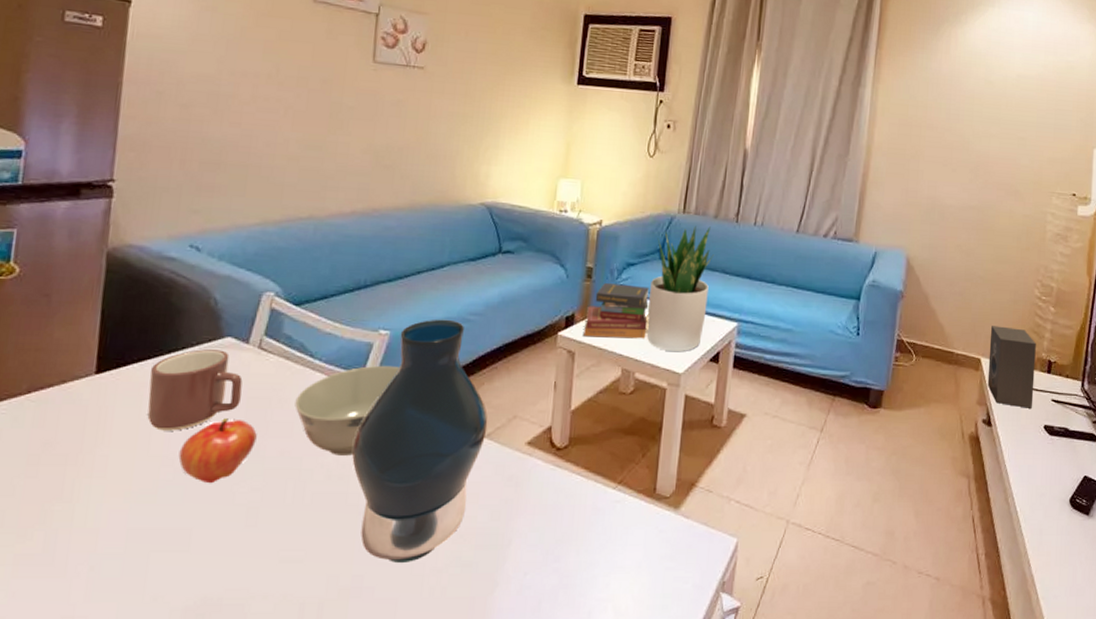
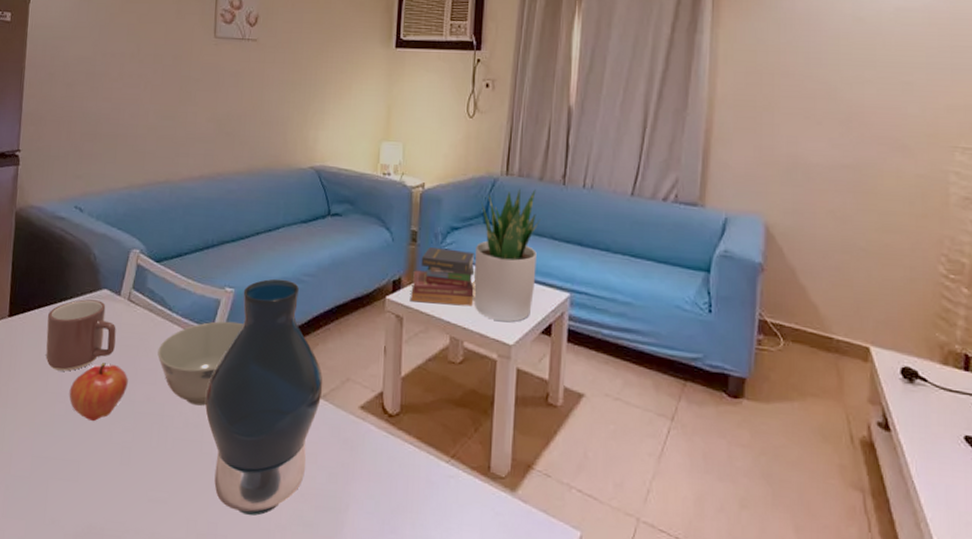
speaker: present [987,326,1036,408] -> none [880,308,947,413]

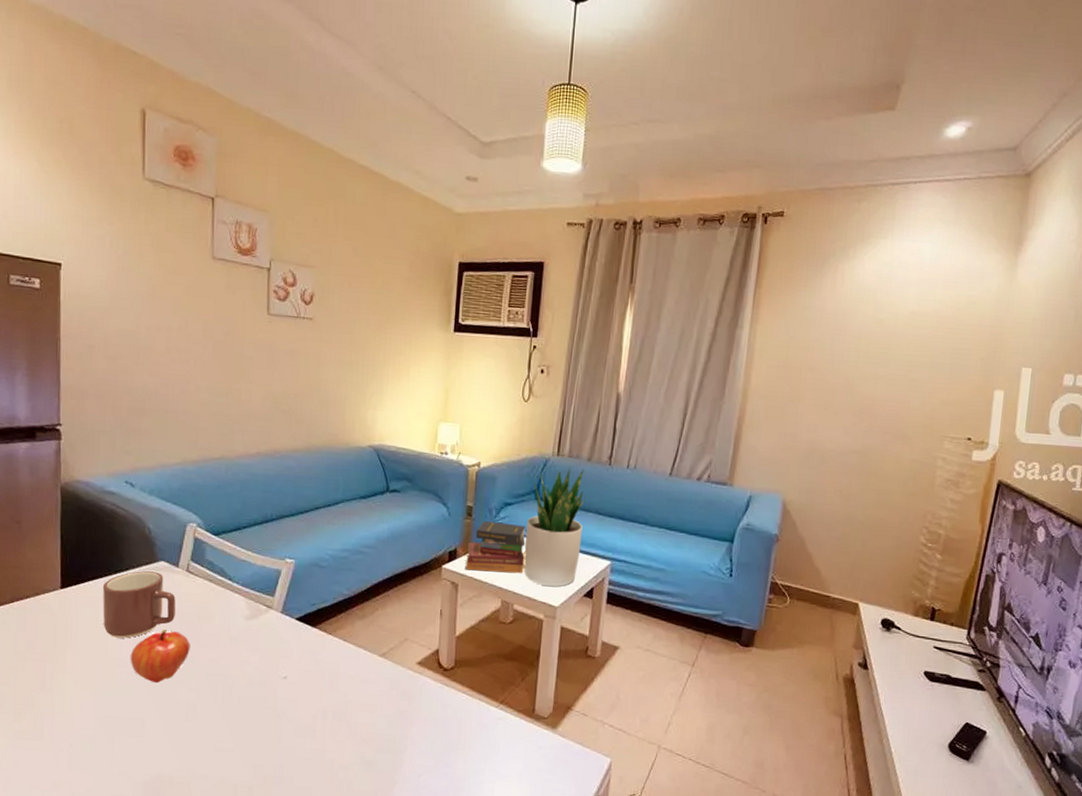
bowl: present [157,321,243,406] -> none [219,589,305,666]
vase: present [205,278,323,516] -> none [269,550,383,759]

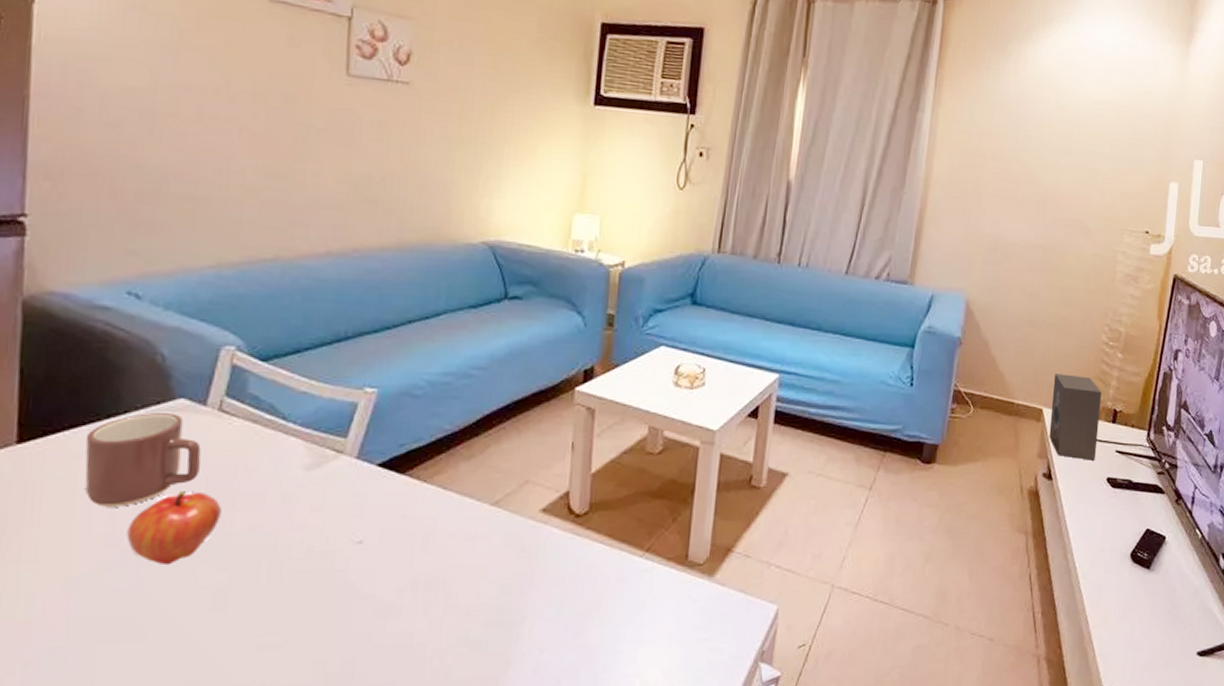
books: present [466,521,526,574] -> none [605,332,679,394]
planter: present [524,468,587,587] -> none [676,267,752,408]
speaker: none [865,571,920,654] -> present [1049,374,1102,460]

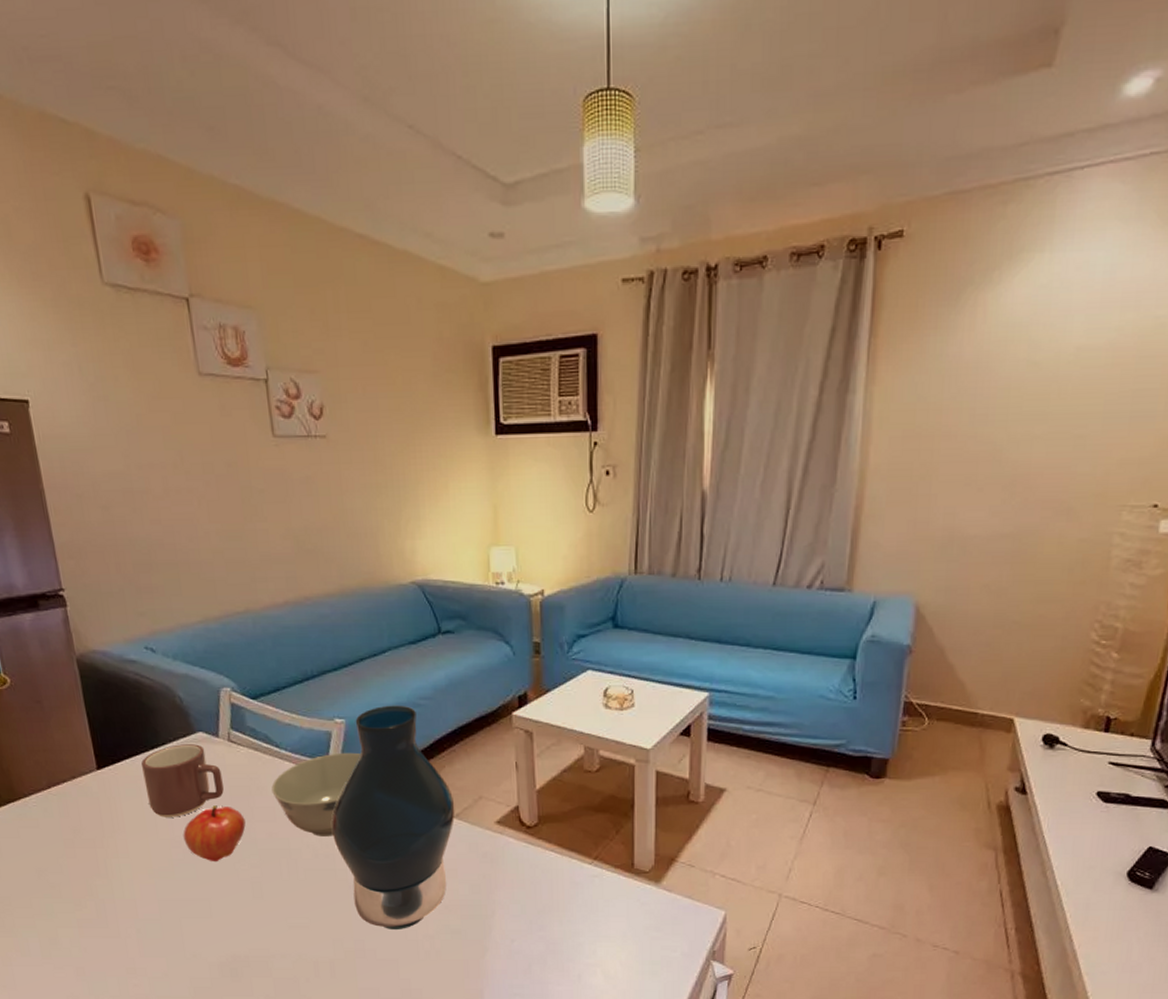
bowl: none [266,427,390,530] -> present [271,752,361,836]
vase: none [337,374,496,645] -> present [331,705,455,929]
speaker: present [1049,374,1102,460] -> none [1022,679,1091,773]

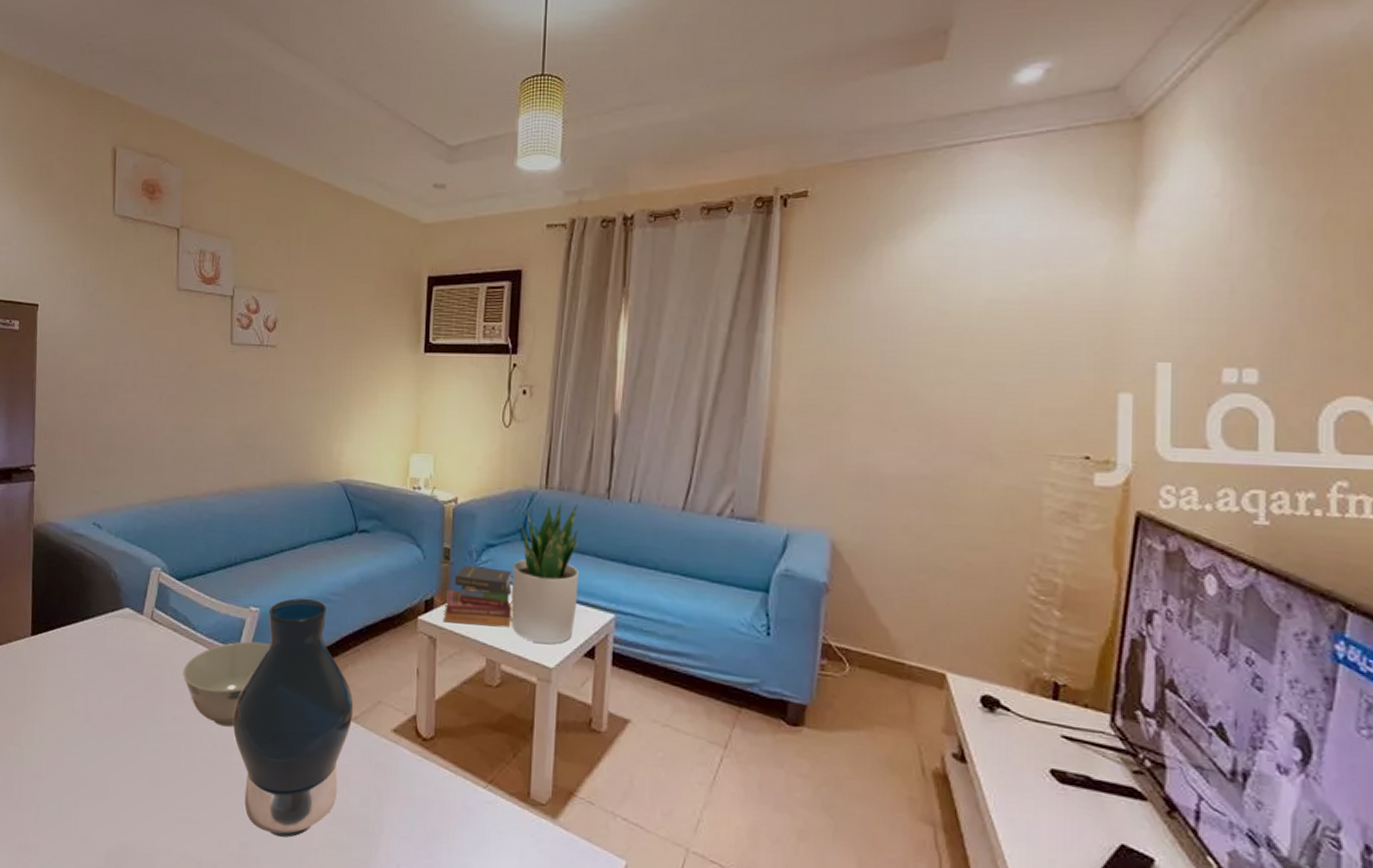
mug: present [141,744,224,817] -> none [70,618,141,691]
fruit: present [183,805,246,862] -> none [95,682,154,742]
books: none [539,658,607,716] -> present [444,565,512,628]
planter: none [605,587,675,727] -> present [510,503,583,645]

